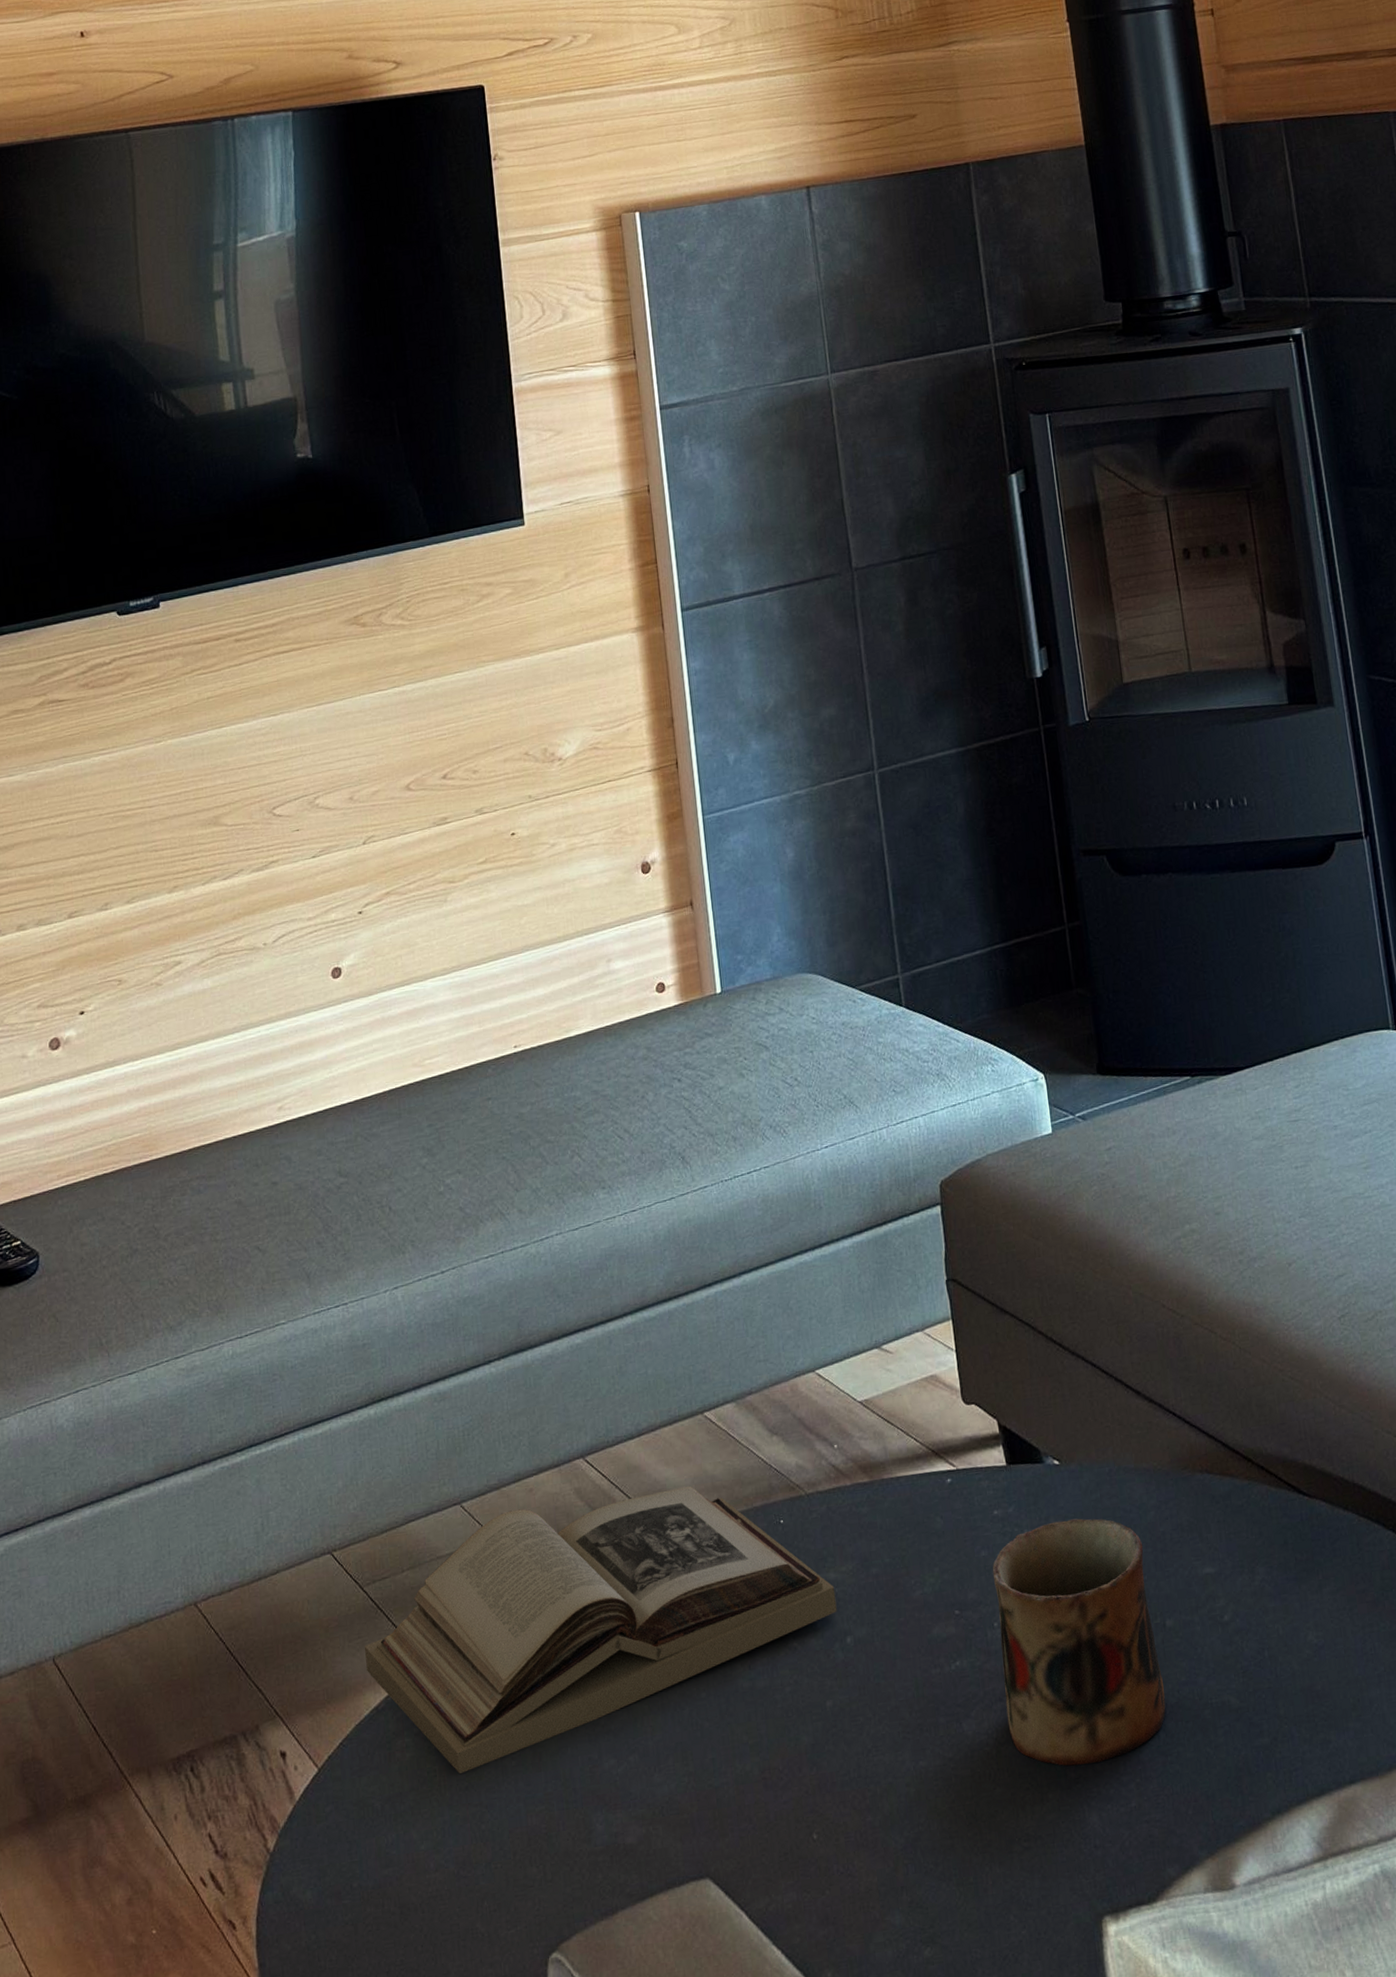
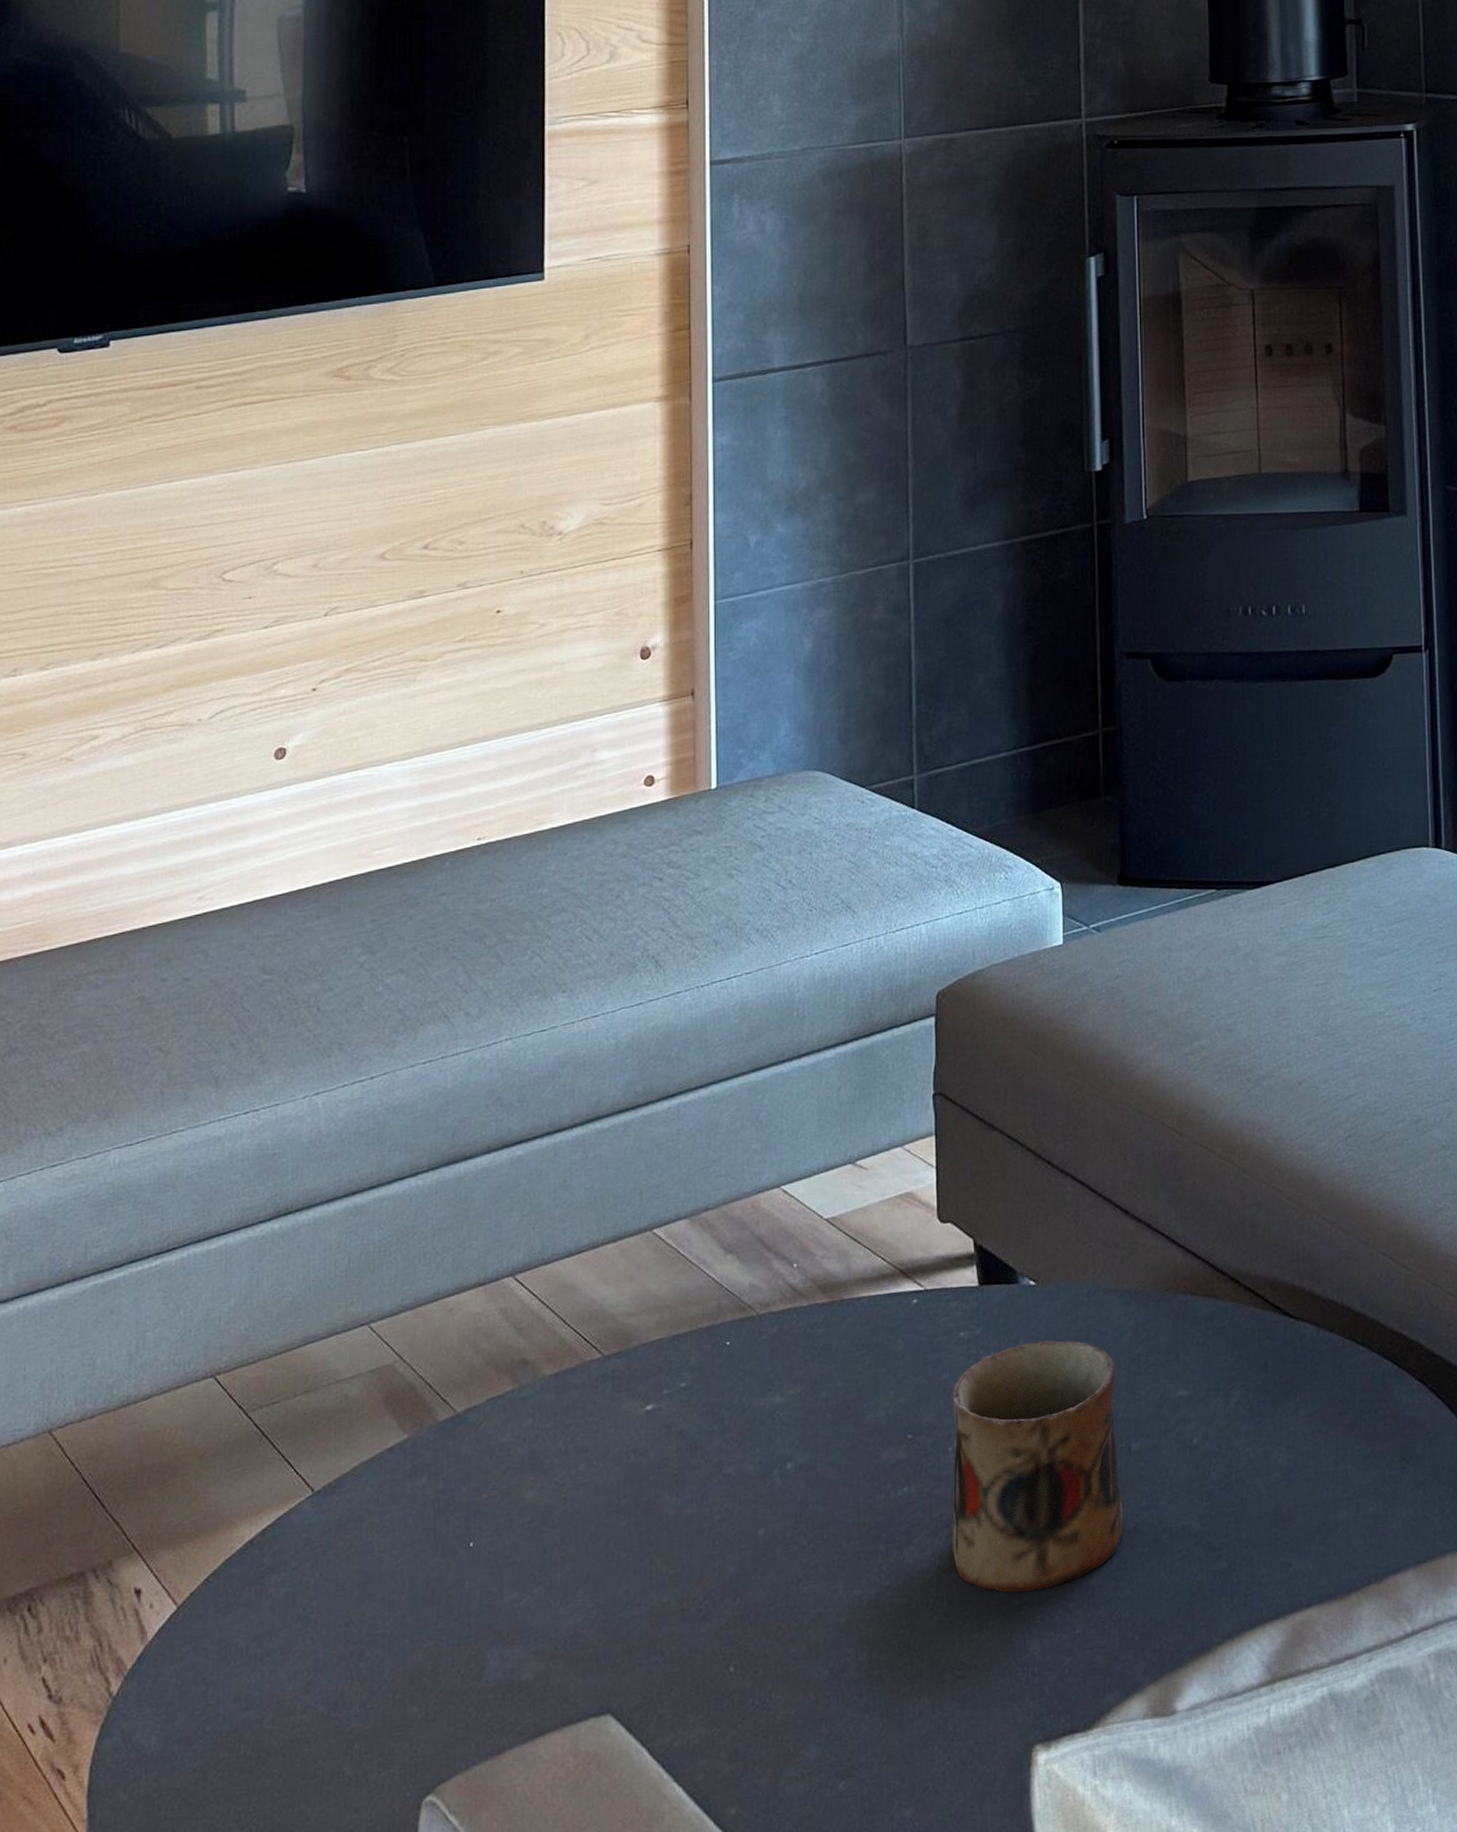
book: present [364,1486,837,1775] -> none [242,1306,779,1611]

